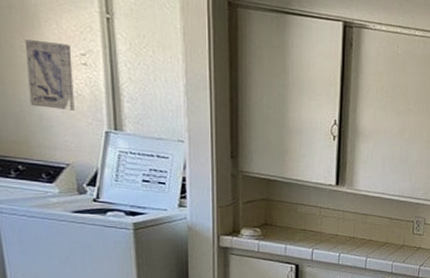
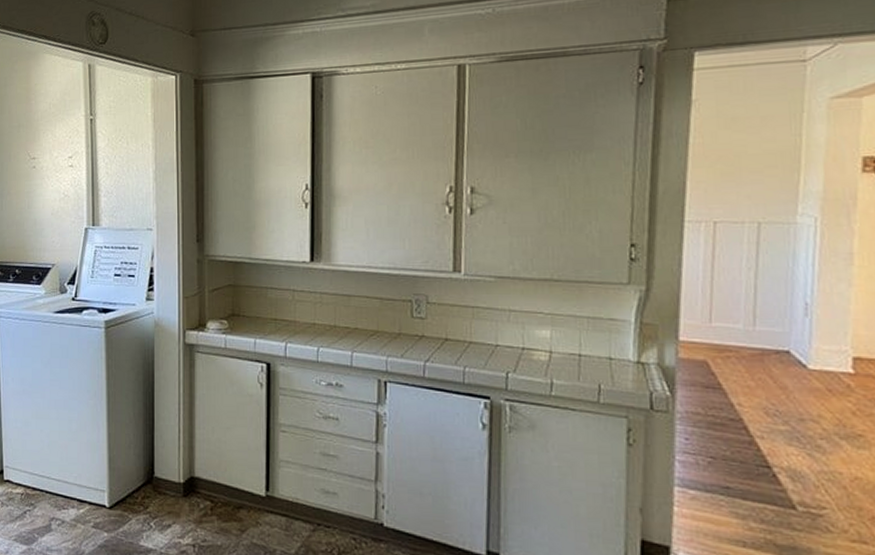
wall art: present [24,39,75,111] -> none [27,150,62,212]

